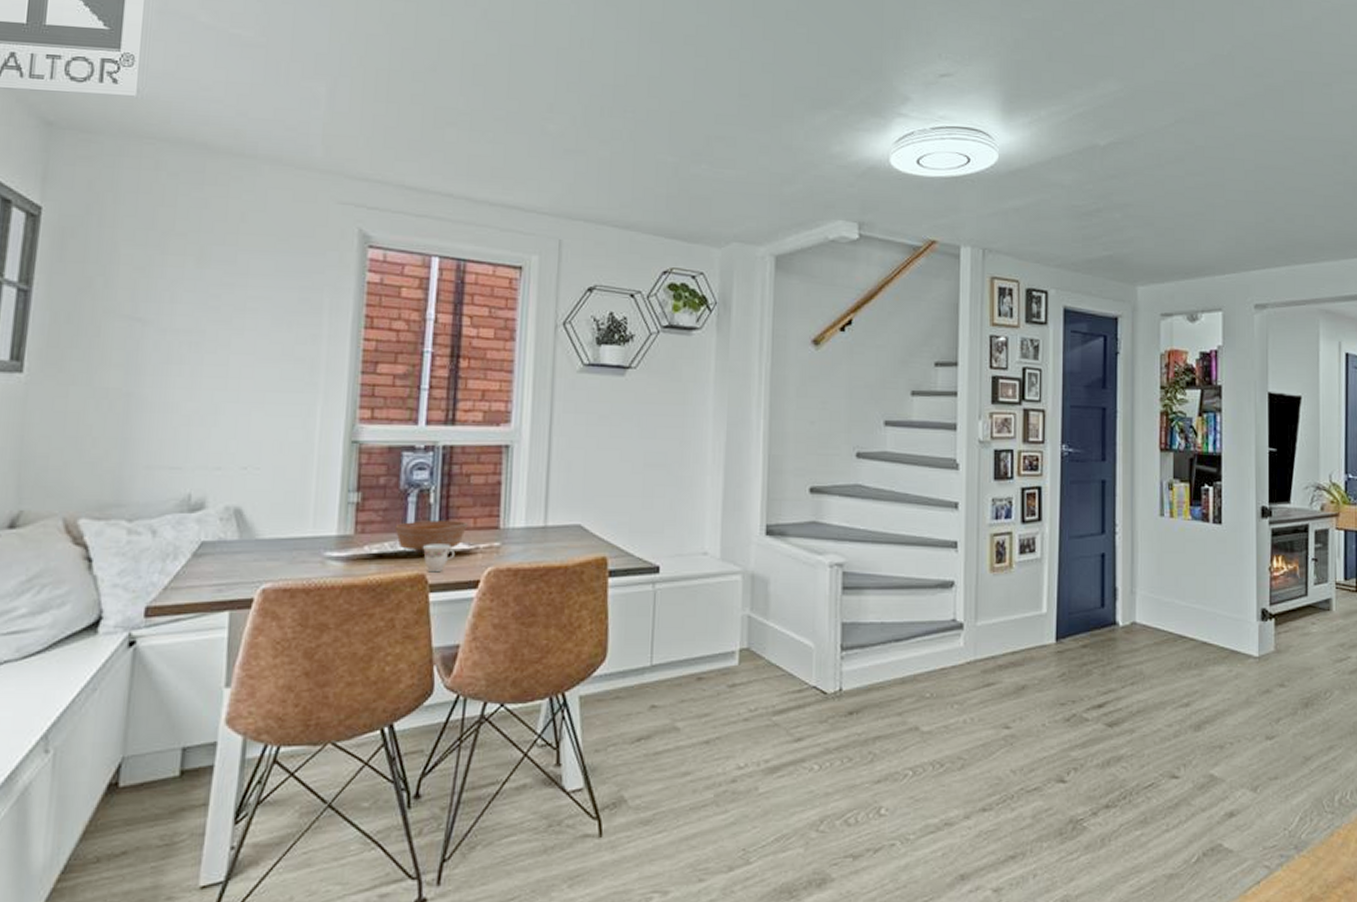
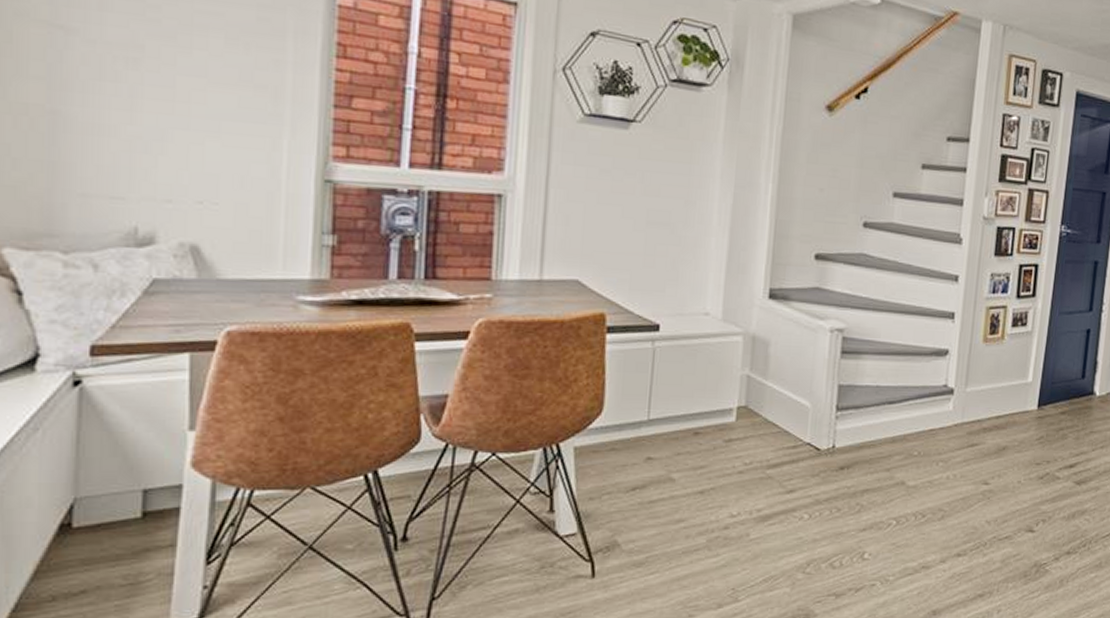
bowl: present [395,521,468,554] -> none [376,268,457,303]
teacup: present [422,544,454,573] -> none [406,292,442,322]

